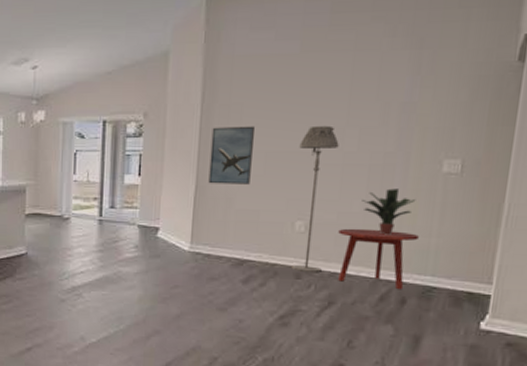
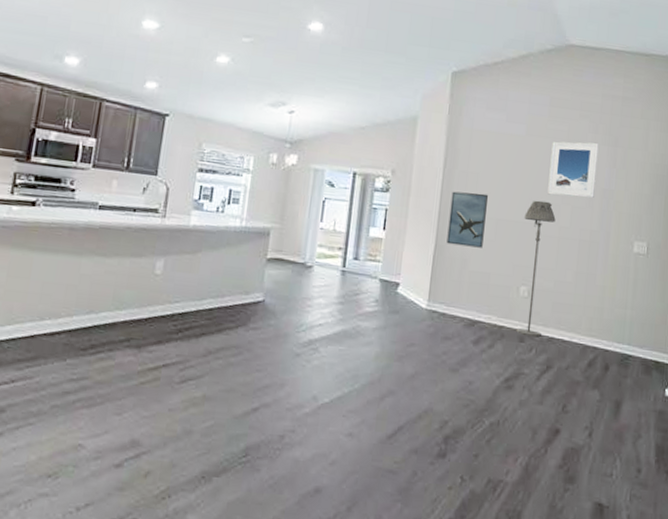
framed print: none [328,49,397,118] -> present [547,141,599,198]
side table: present [338,228,419,290] -> none [555,296,617,357]
potted plant: present [361,188,416,235] -> none [573,262,615,305]

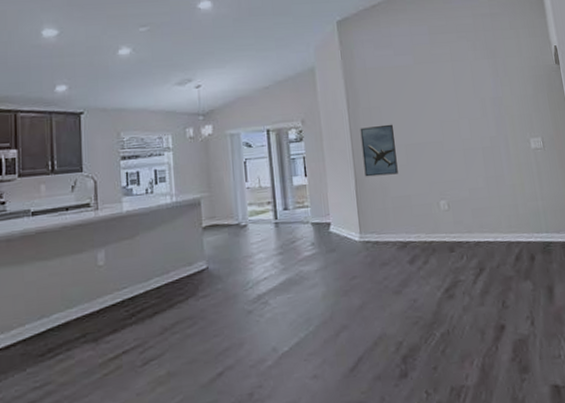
floor lamp: present [516,200,556,337] -> none [429,119,468,246]
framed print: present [547,141,599,198] -> none [439,59,486,113]

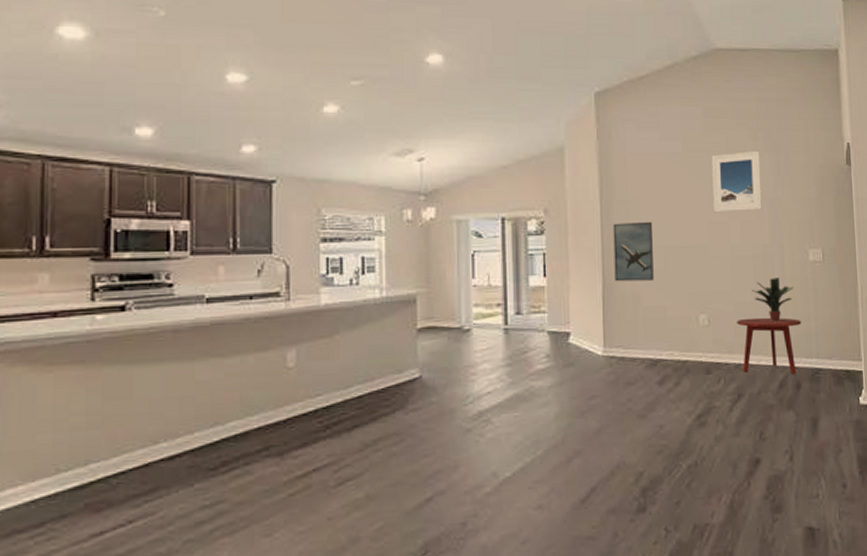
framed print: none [439,59,486,113] -> present [711,151,762,213]
side table: none [473,199,530,249] -> present [737,317,801,375]
potted plant: none [483,164,520,204] -> present [752,277,794,323]

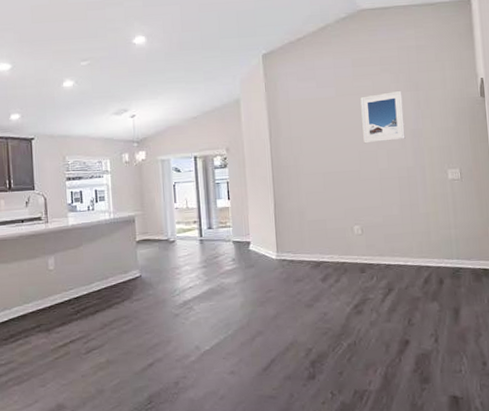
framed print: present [613,221,654,282] -> none [280,153,315,202]
side table: present [737,317,801,375] -> none [386,226,442,273]
potted plant: present [752,277,794,323] -> none [398,194,435,231]

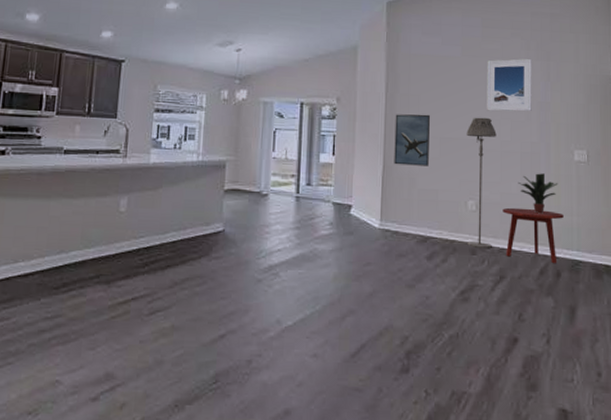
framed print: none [280,153,315,202] -> present [394,114,430,166]
floor lamp: none [347,149,379,267] -> present [466,117,497,249]
side table: none [386,226,442,273] -> present [502,207,564,264]
potted plant: none [398,194,435,231] -> present [518,173,558,214]

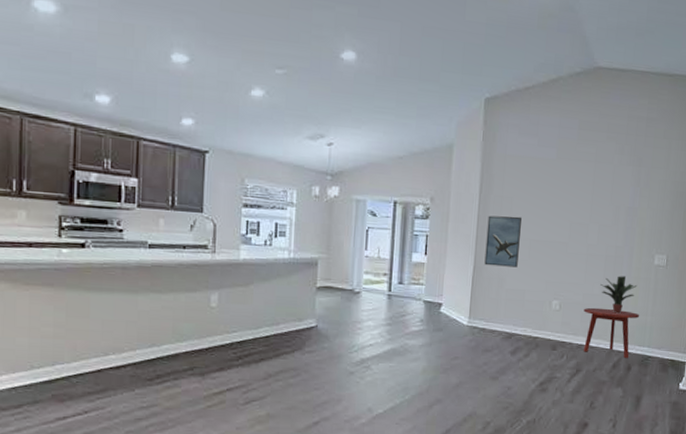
floor lamp: present [466,117,497,249] -> none [549,220,584,345]
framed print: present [487,59,532,112] -> none [577,163,624,217]

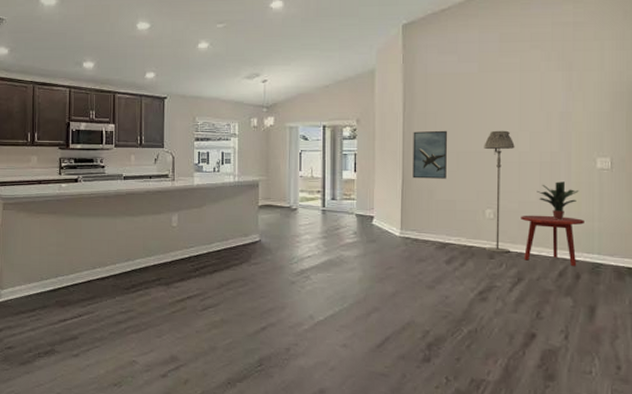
floor lamp: none [549,220,584,345] -> present [484,130,515,254]

